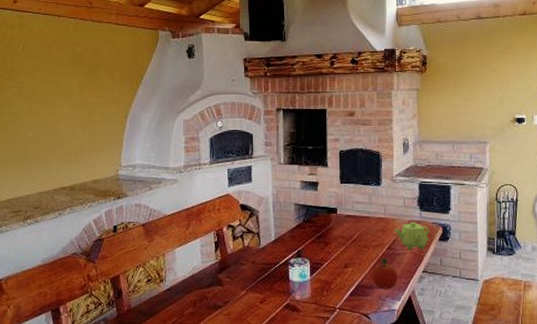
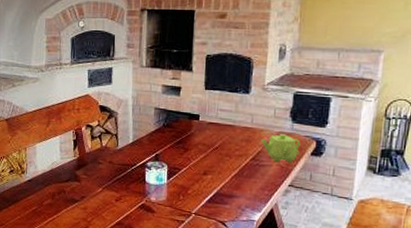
fruit: present [371,258,399,290] -> none [231,168,262,200]

